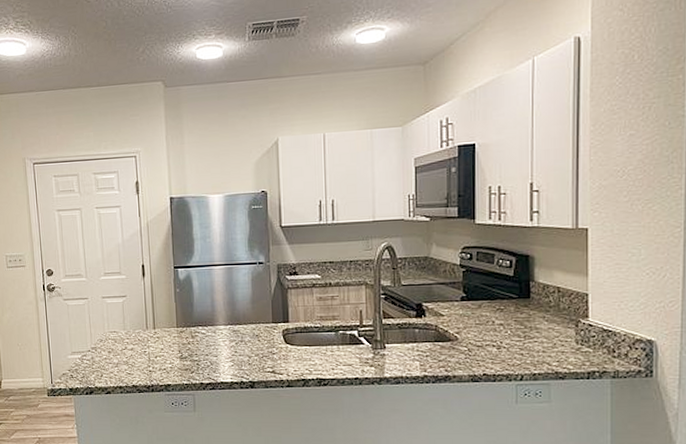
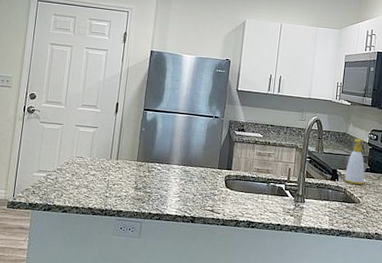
soap bottle: none [433,261,460,319] -> present [344,138,365,185]

